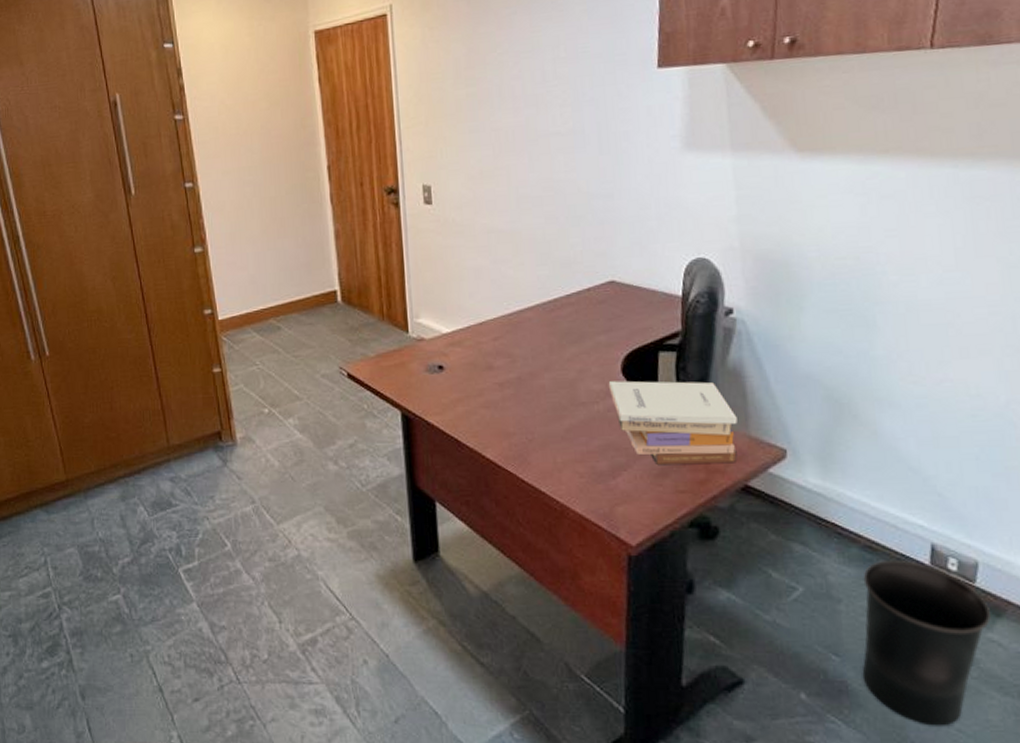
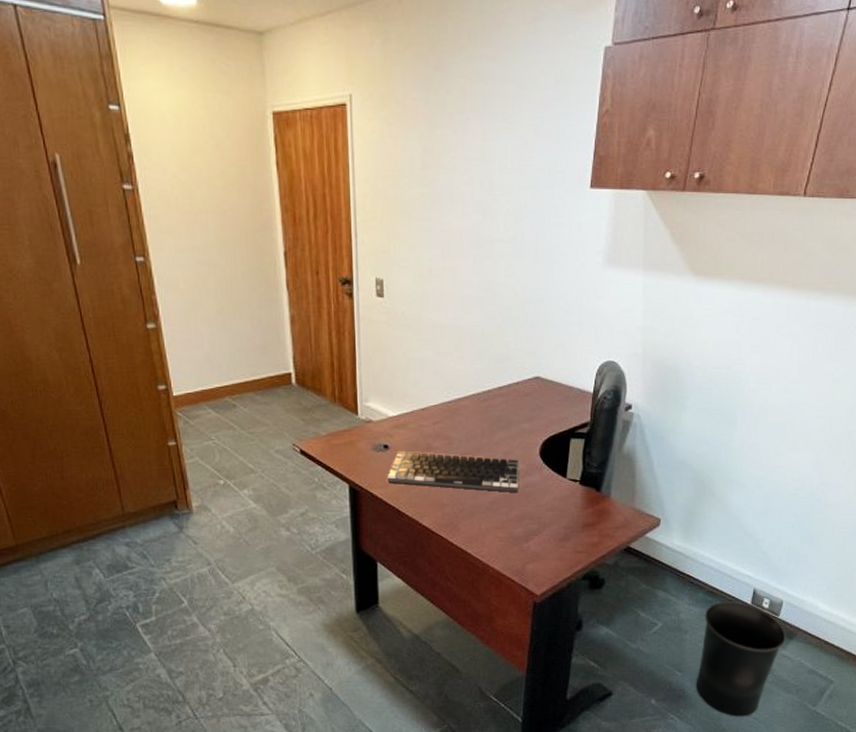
computer keyboard: none [443,372,599,419] -> present [387,451,519,493]
books: present [608,380,738,464] -> none [528,462,626,531]

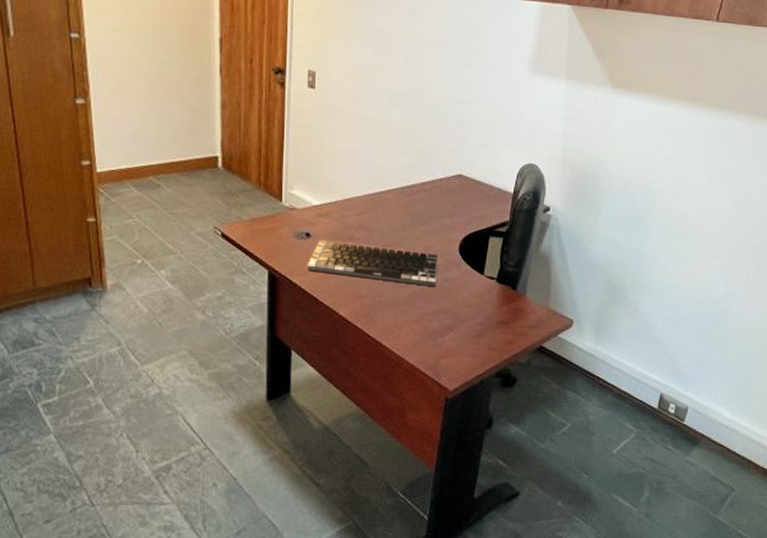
waste bin: present [696,601,787,717] -> none [601,405,691,522]

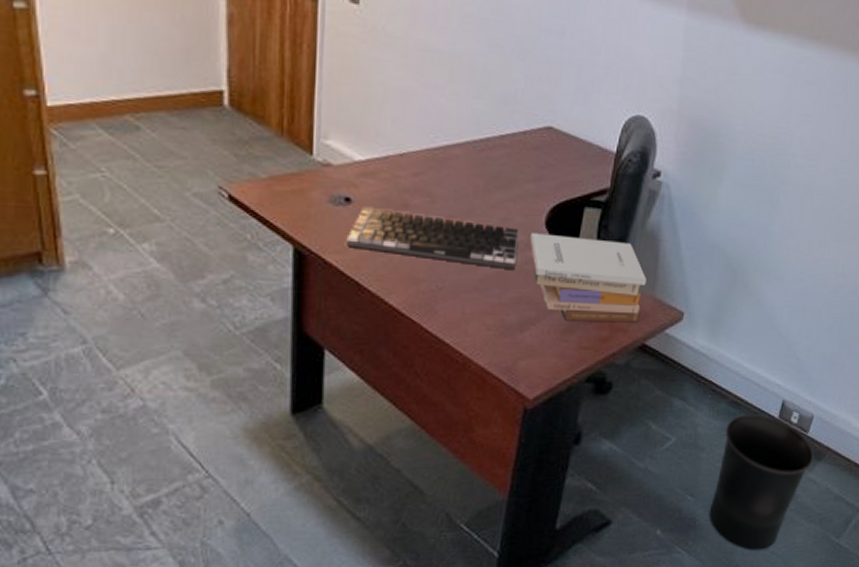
books: none [447,258,541,328] -> present [529,233,647,322]
waste bin: none [601,405,691,522] -> present [709,414,814,550]

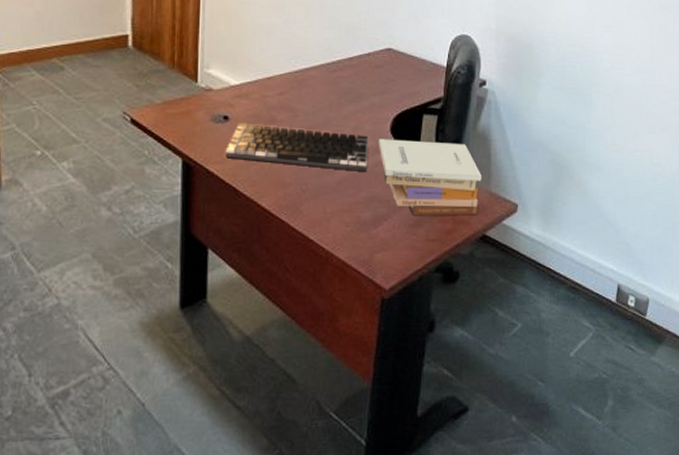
waste bin: present [709,414,814,550] -> none [560,299,655,437]

